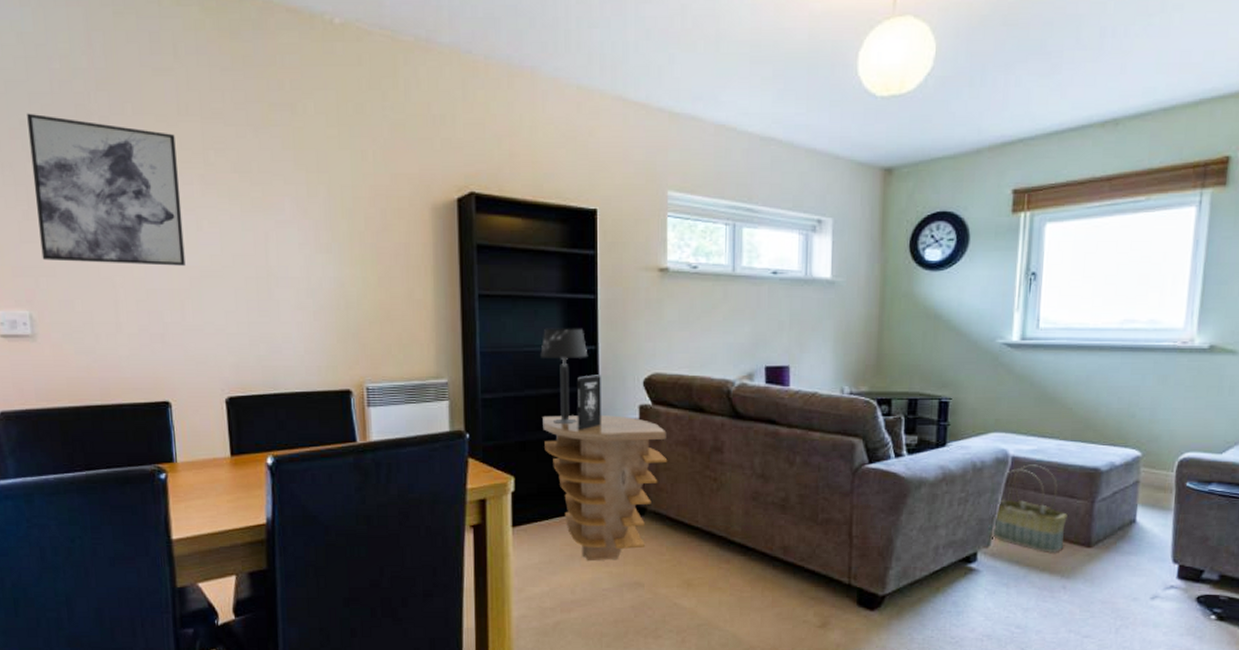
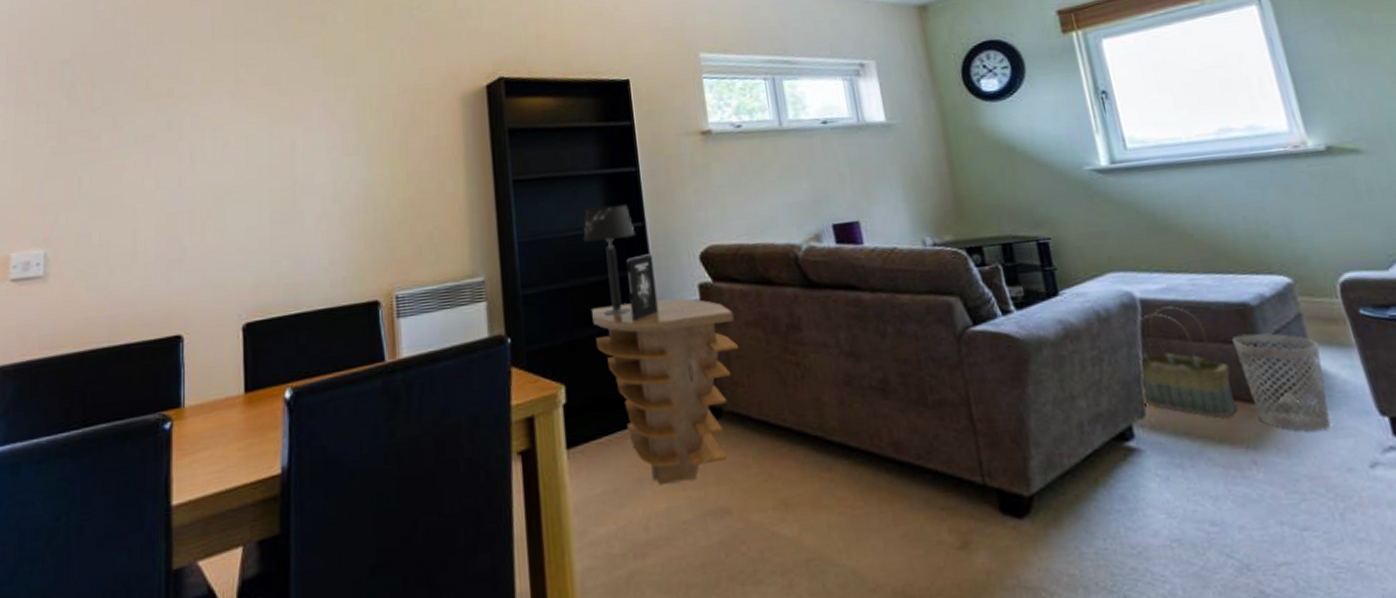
wall art: present [27,113,186,266] -> none [65,53,209,195]
wastebasket: none [1077,492,1144,569] -> present [1232,333,1331,431]

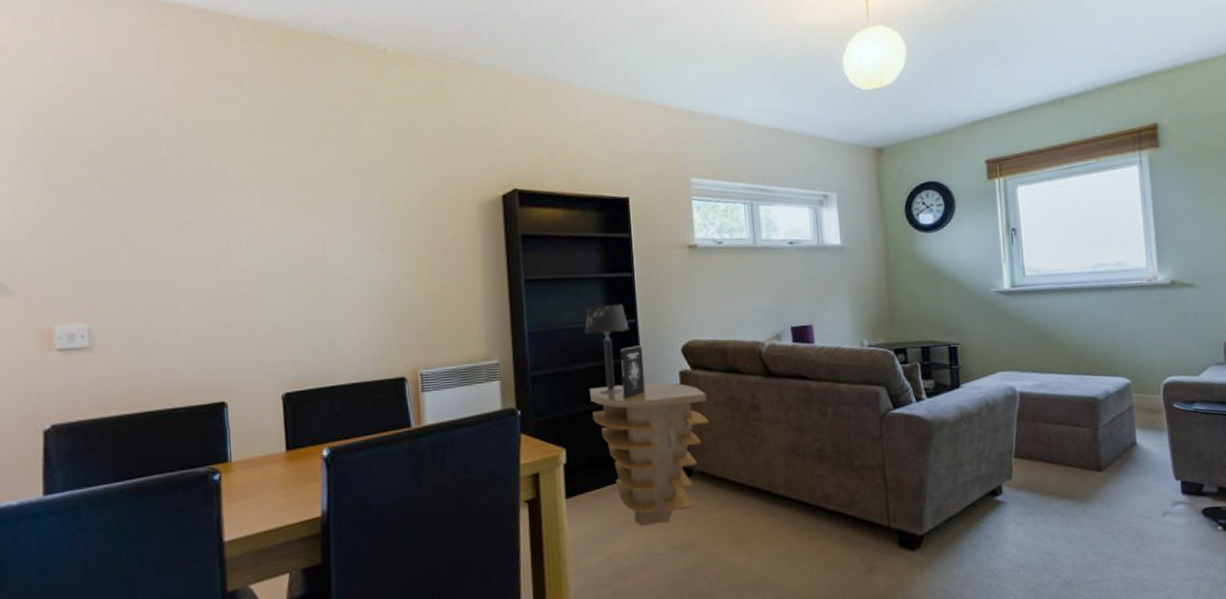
basket: present [1137,306,1238,419] -> none [1011,398,1078,481]
wastebasket: present [1232,333,1331,431] -> none [1082,419,1142,490]

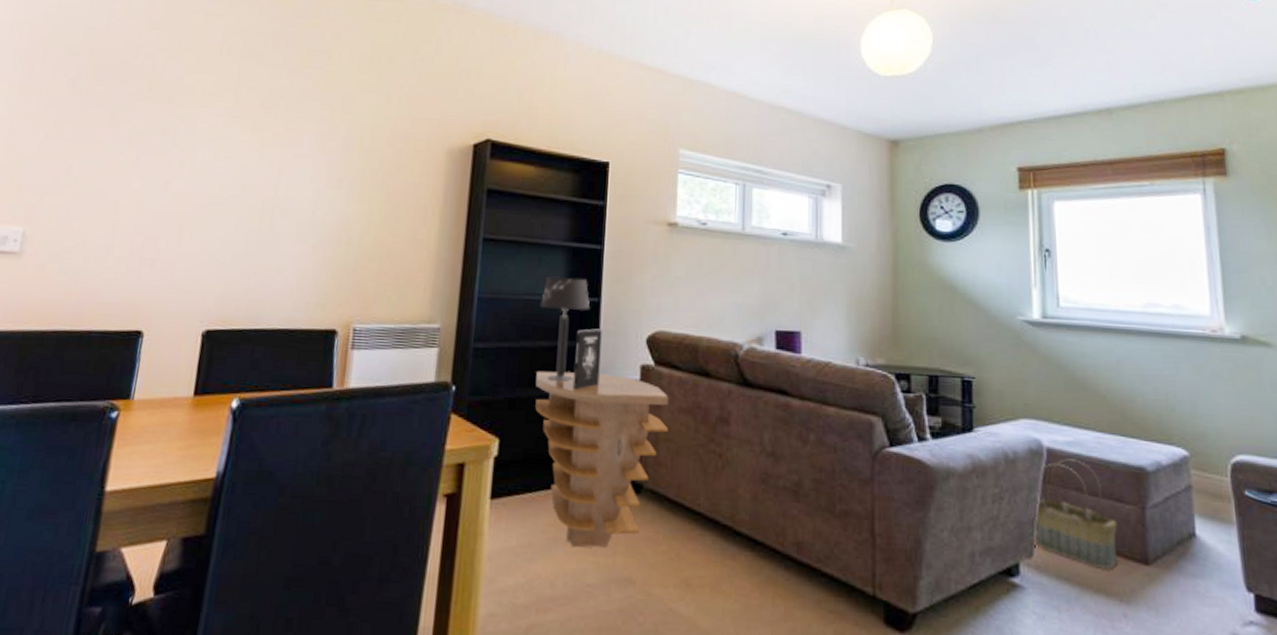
basket: none [1011,398,1078,481] -> present [1033,458,1118,570]

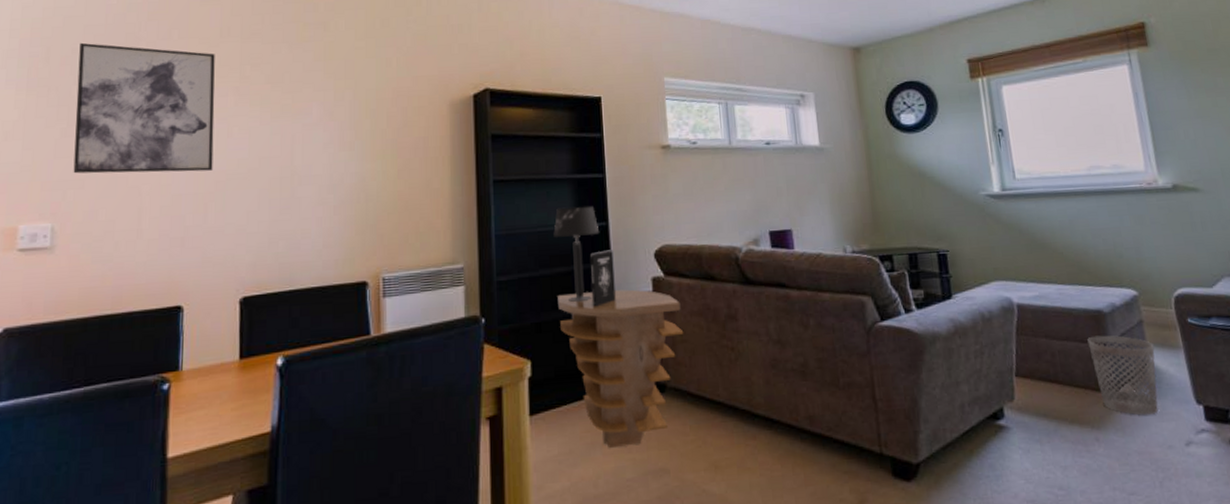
wall art: none [53,44,213,192] -> present [73,42,215,174]
basket: present [1033,458,1118,570] -> none [1011,310,1087,404]
wastebasket: none [1125,496,1203,596] -> present [1087,335,1158,416]

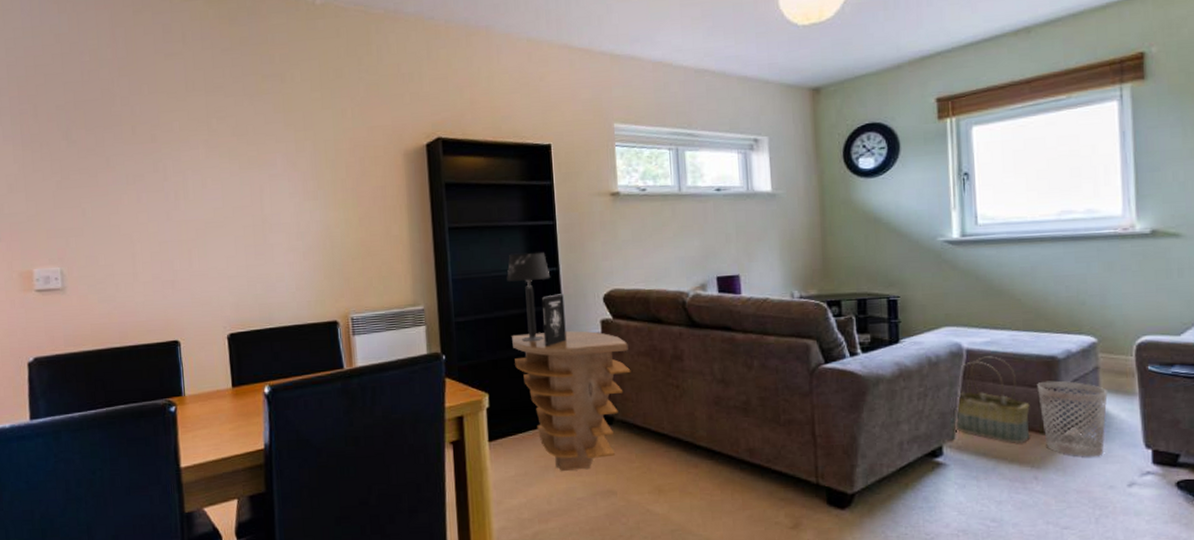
wall art: present [73,42,215,174] -> none [62,99,192,223]
basket: none [1011,310,1087,404] -> present [954,356,1030,444]

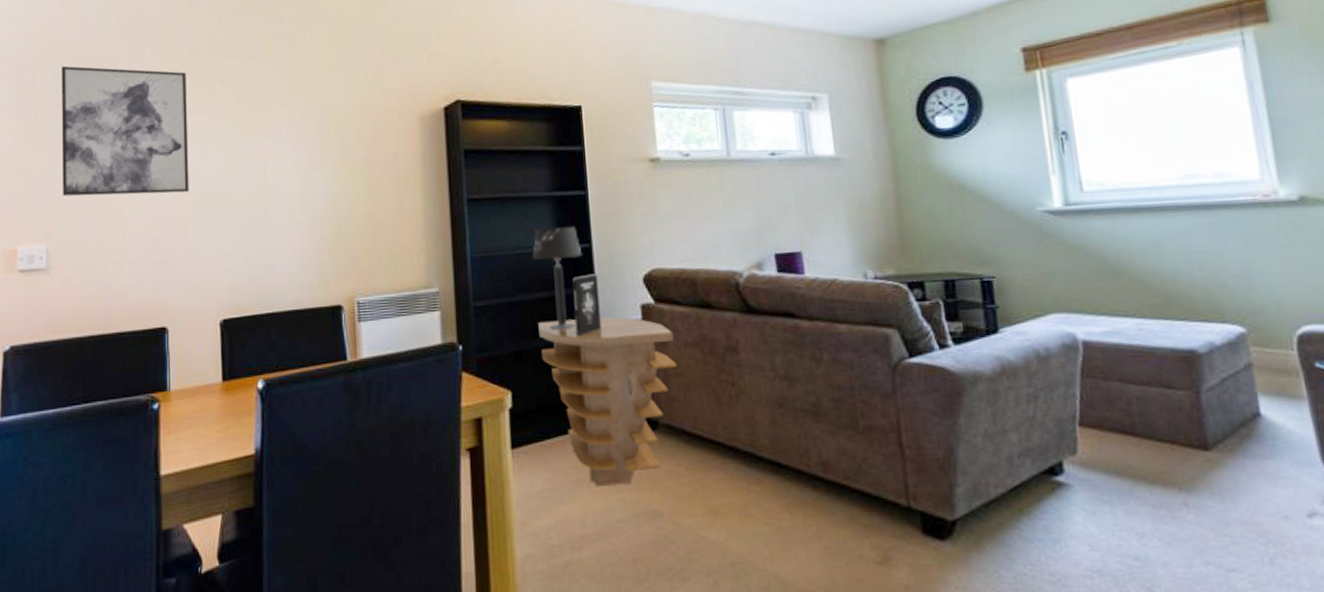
wall art: none [62,99,192,223] -> present [61,65,189,197]
basket: present [954,356,1030,444] -> none [1074,349,1174,460]
wastebasket: present [1037,380,1108,457] -> none [1175,380,1271,478]

